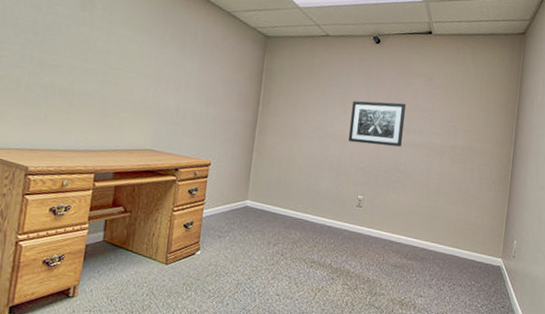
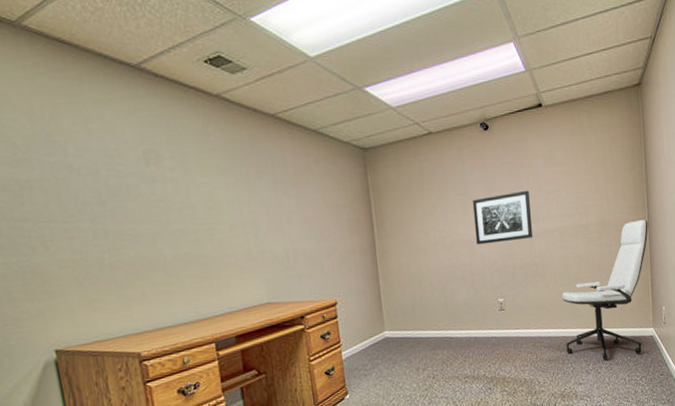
office chair: none [413,153,513,281] -> present [562,219,648,360]

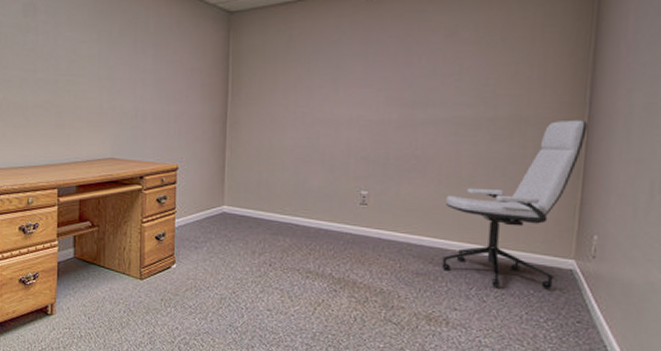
wall art: present [472,190,534,245] -> none [343,70,420,127]

